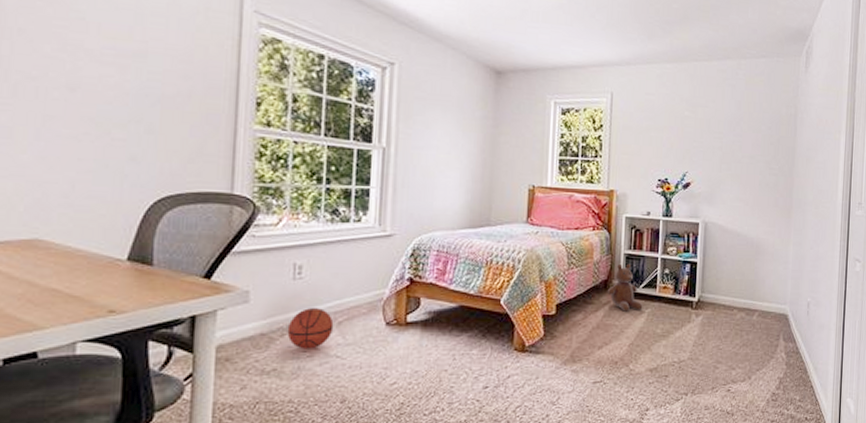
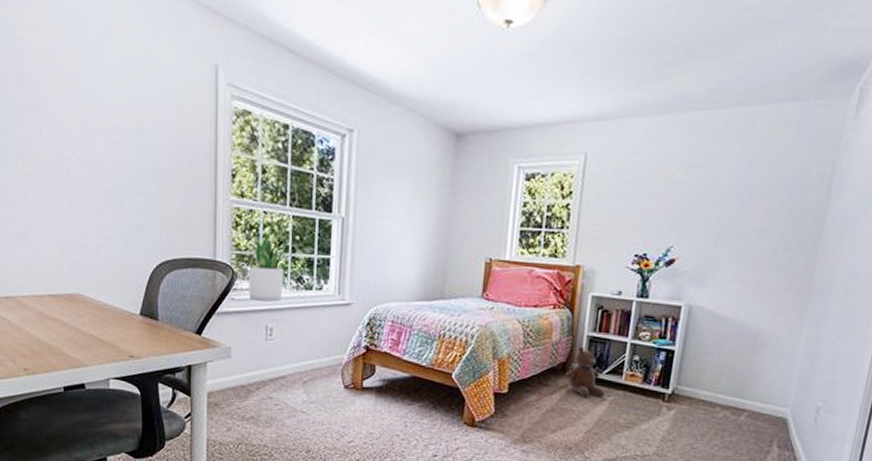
planter: none [272,165,322,237] -> present [248,234,288,302]
basketball: present [287,308,334,349] -> none [261,367,300,403]

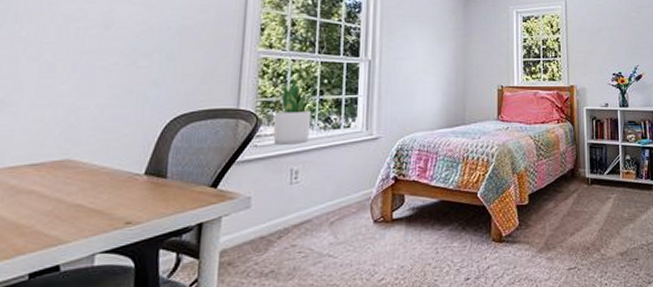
teddy bear: present [566,346,605,398] -> none [575,152,609,198]

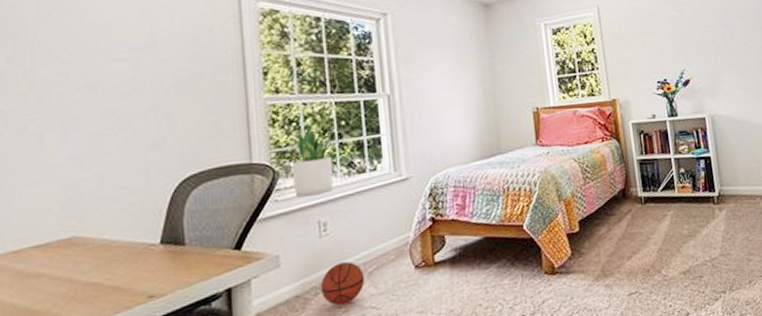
basketball: none [284,210,327,250] -> present [320,261,365,306]

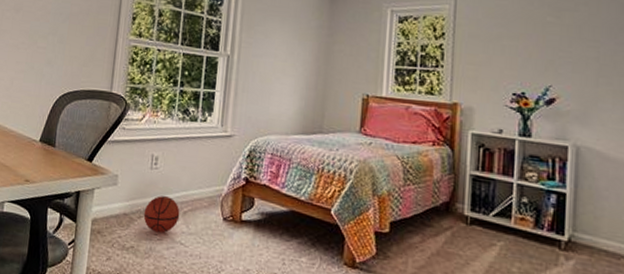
planter: present [291,126,334,198] -> none [138,70,178,133]

